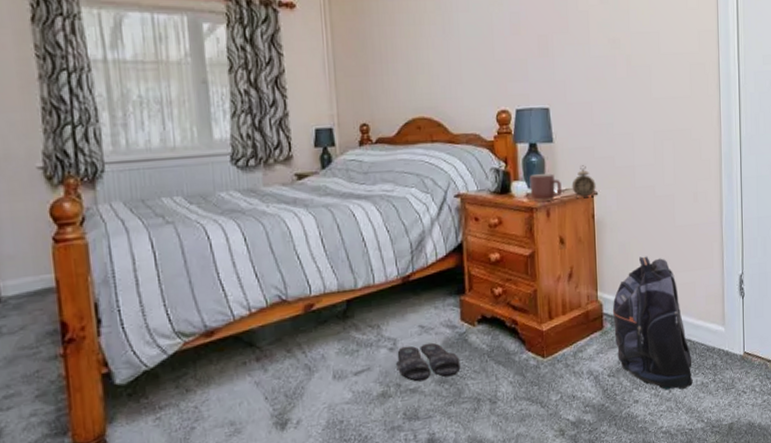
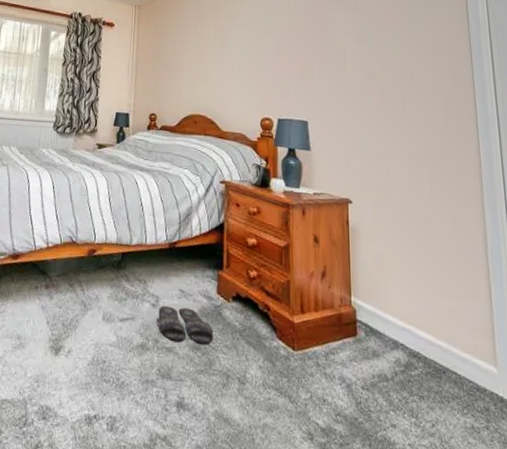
mug: present [529,173,562,202] -> none [287,174,317,201]
alarm clock: present [571,165,596,198] -> none [327,174,351,205]
backpack: present [612,256,693,390] -> none [366,271,461,428]

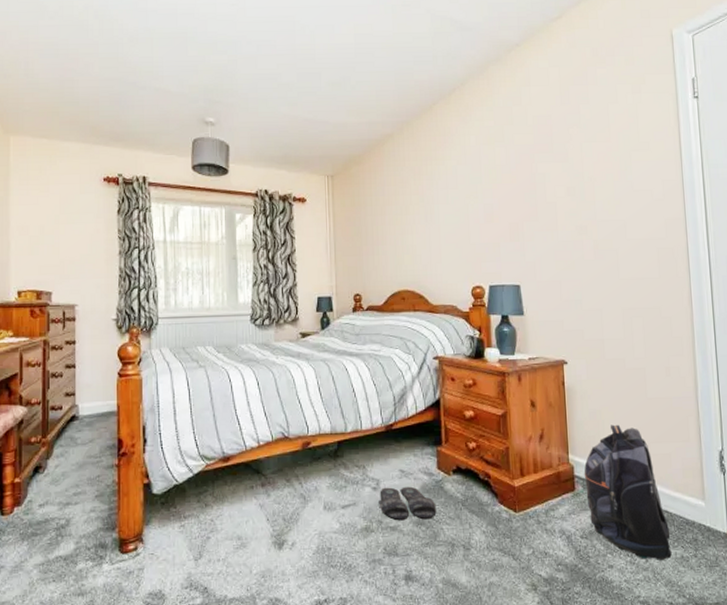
backpack: none [366,271,461,428] -> present [584,424,672,560]

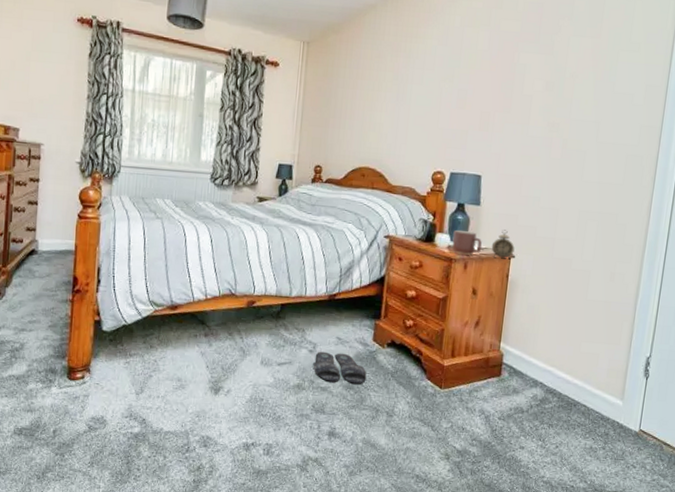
mug: none [501,342,532,367] -> present [451,229,482,255]
alarm clock: none [542,336,566,366] -> present [491,229,515,260]
backpack: present [584,424,672,560] -> none [510,320,584,448]

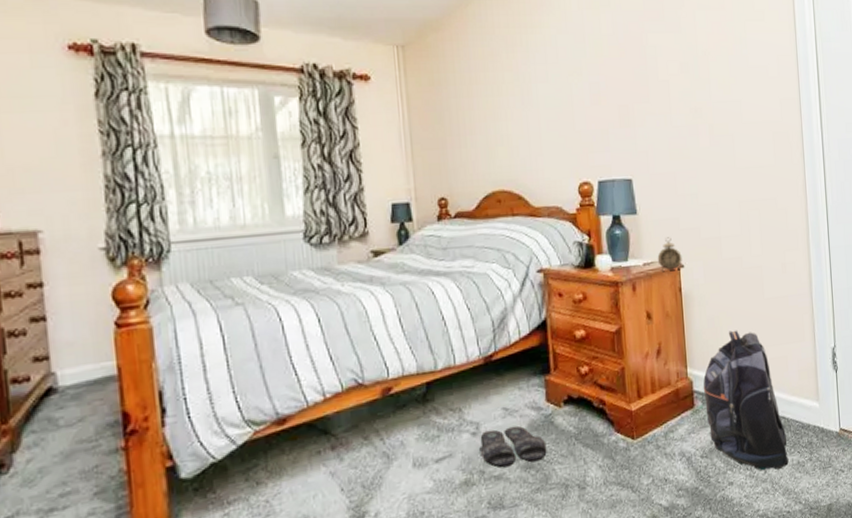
mug: present [451,229,482,255] -> none [613,245,647,276]
backpack: none [510,320,584,448] -> present [703,330,789,471]

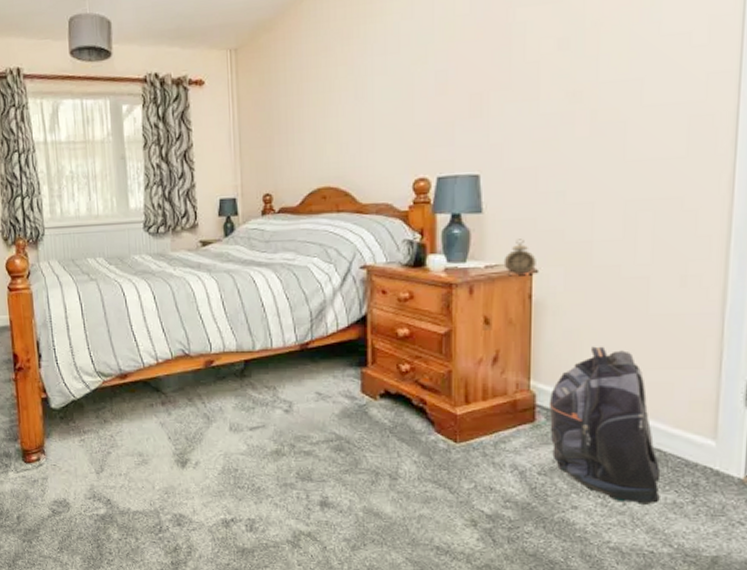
slippers: present [478,425,547,468] -> none [290,410,359,446]

